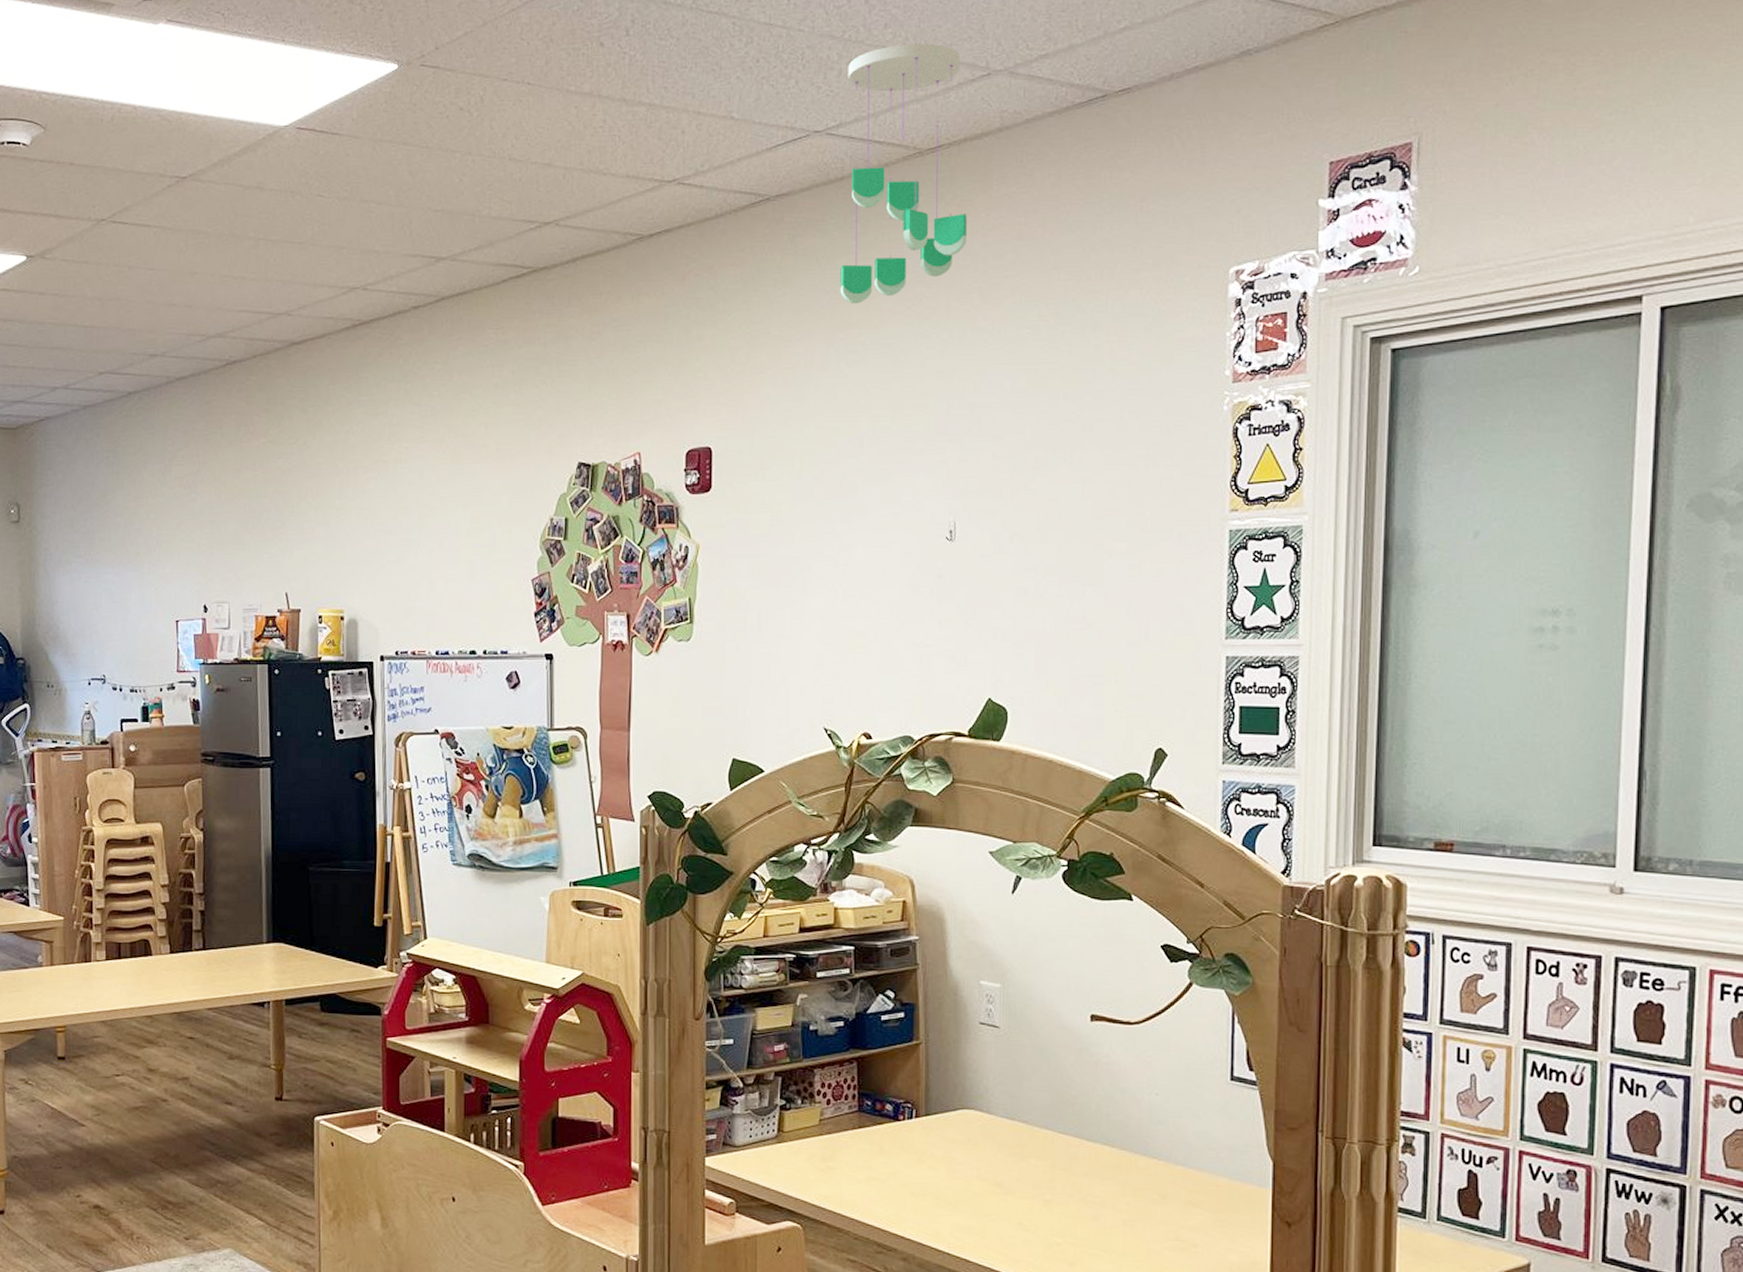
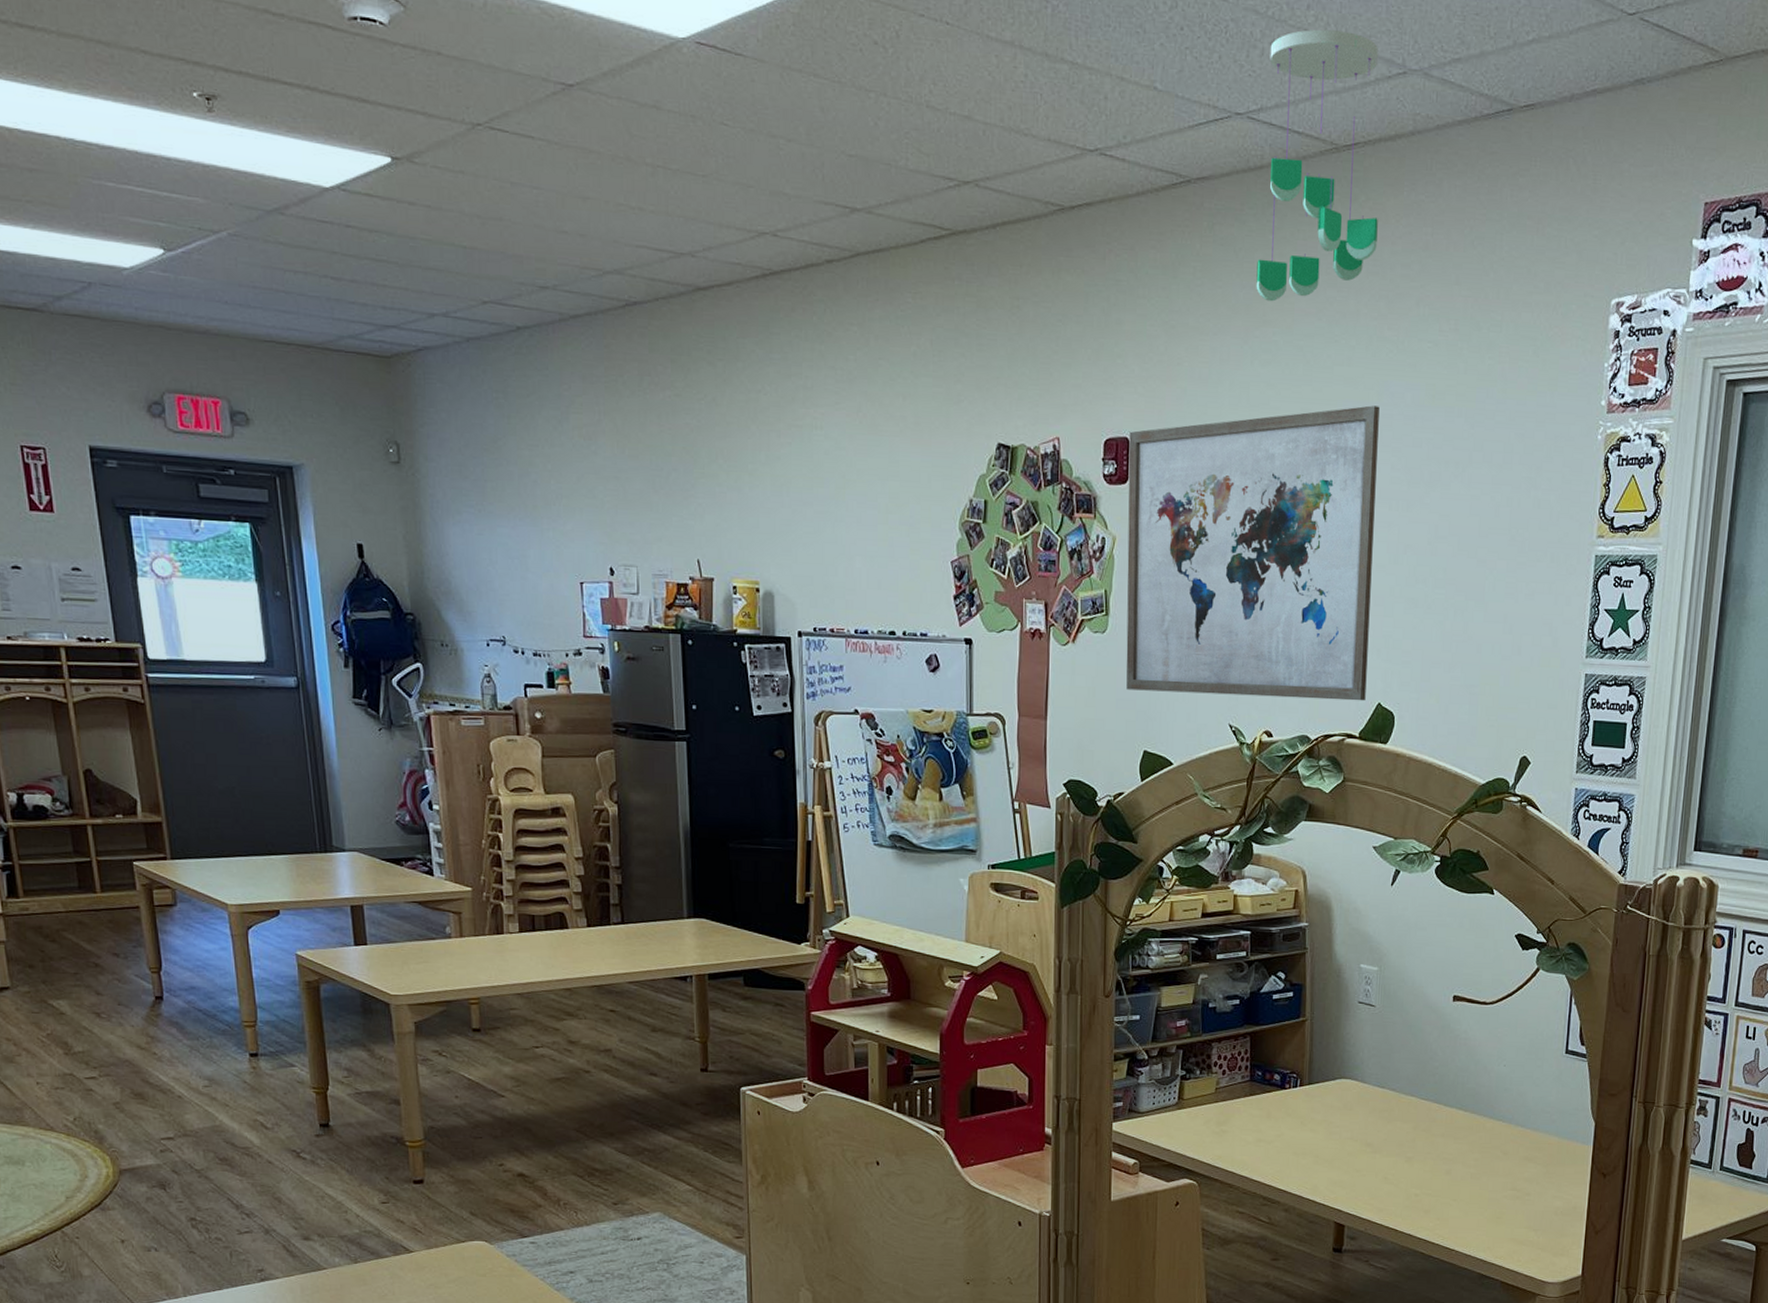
wall art: none [711,396,976,697] -> present [1126,405,1380,701]

